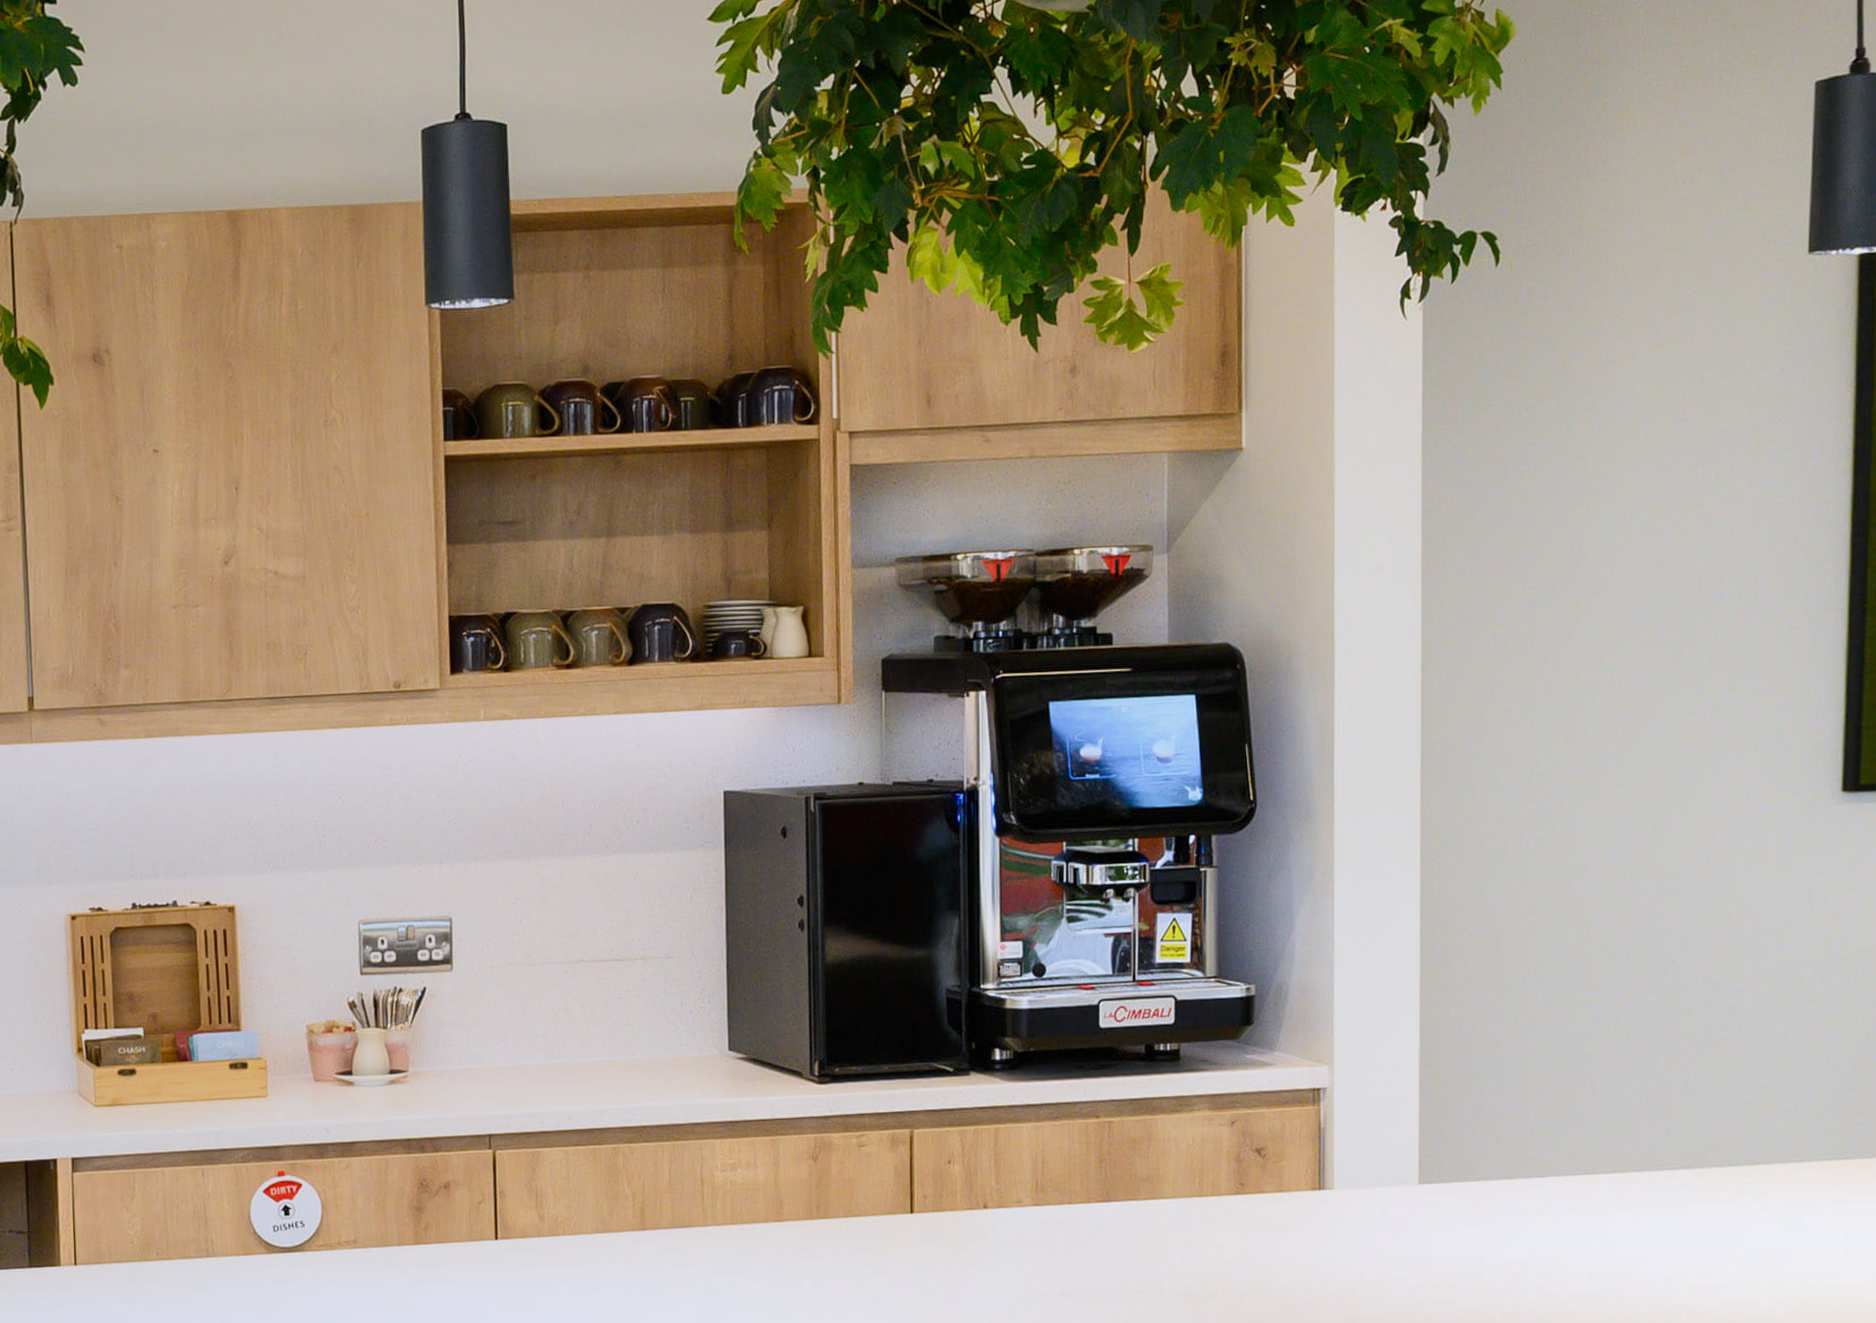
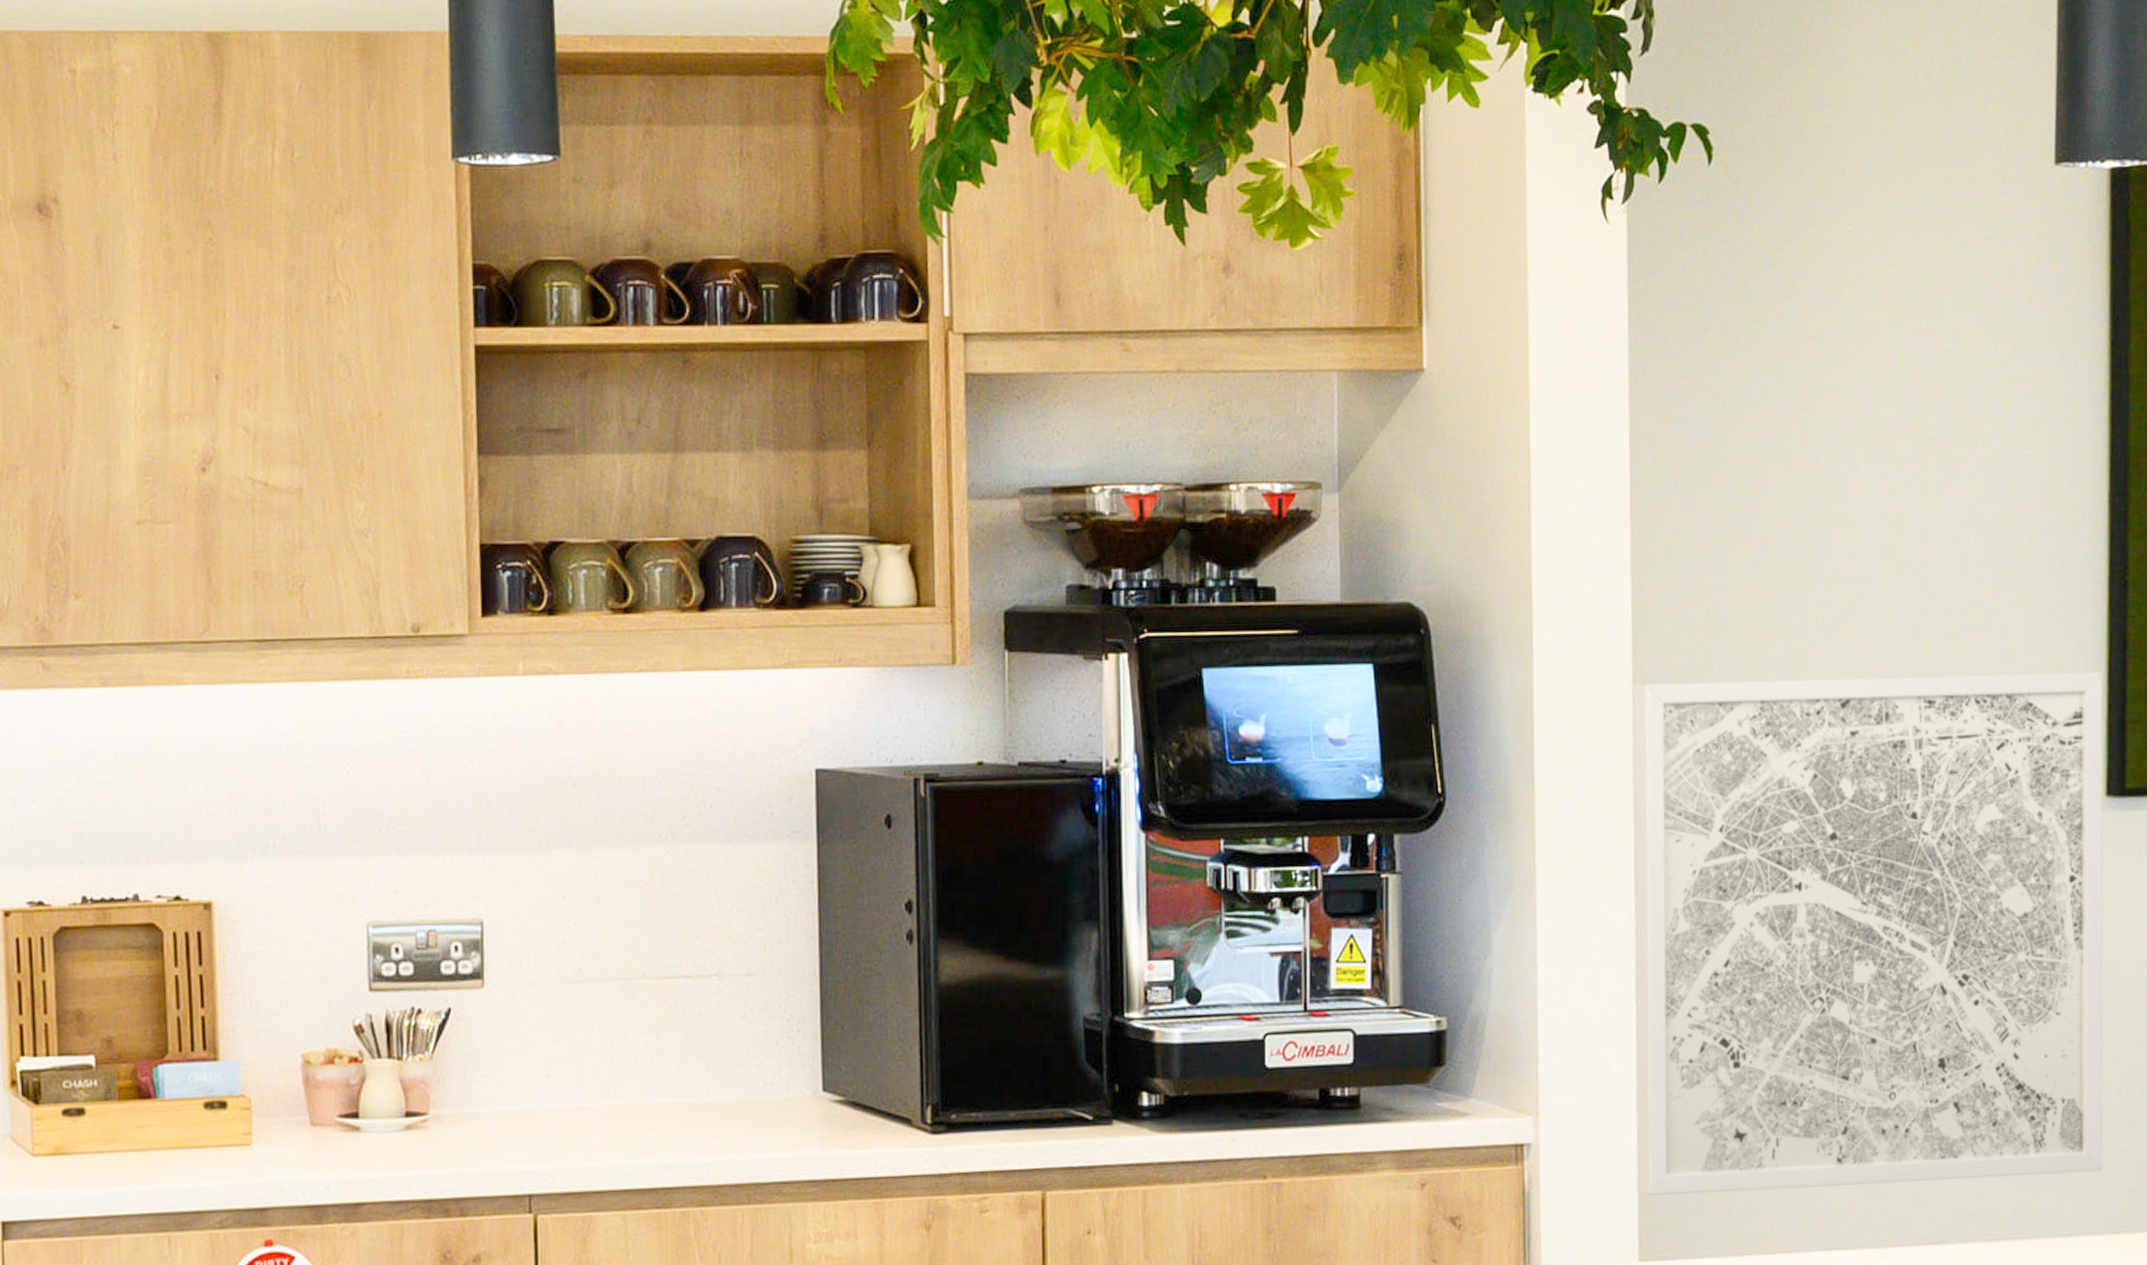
wall art: none [1417,686,1841,1130] -> present [1633,672,2103,1196]

